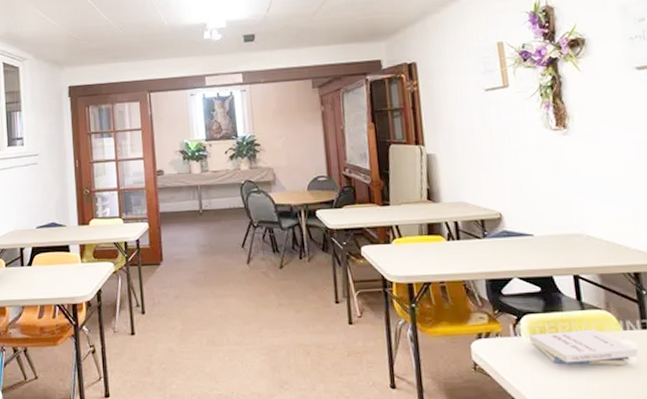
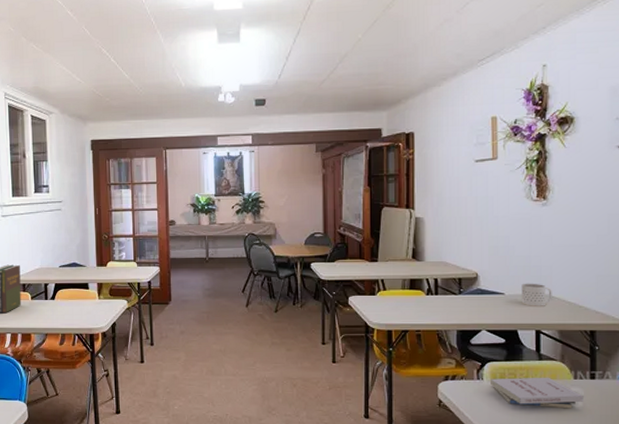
mug: none [551,221,587,248] -> present [521,283,552,306]

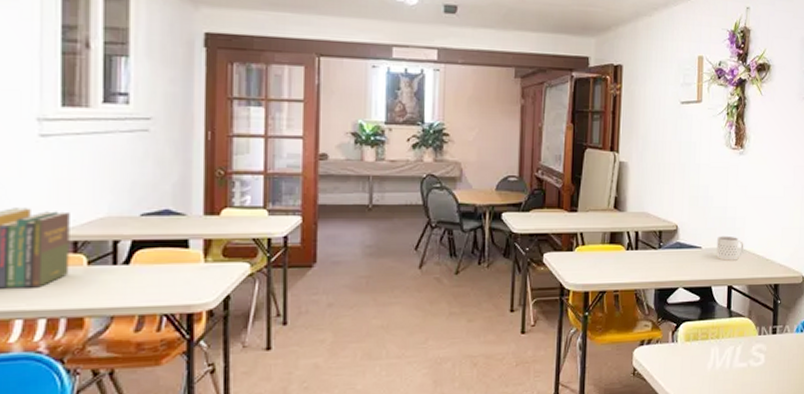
books: present [491,377,584,409] -> none [684,334,766,367]

